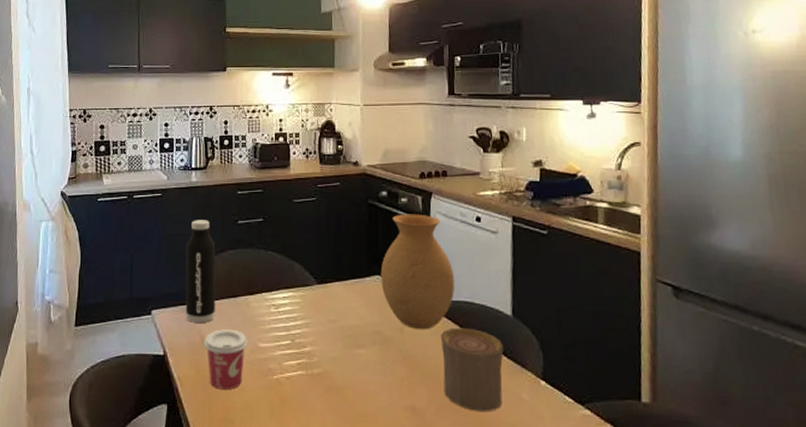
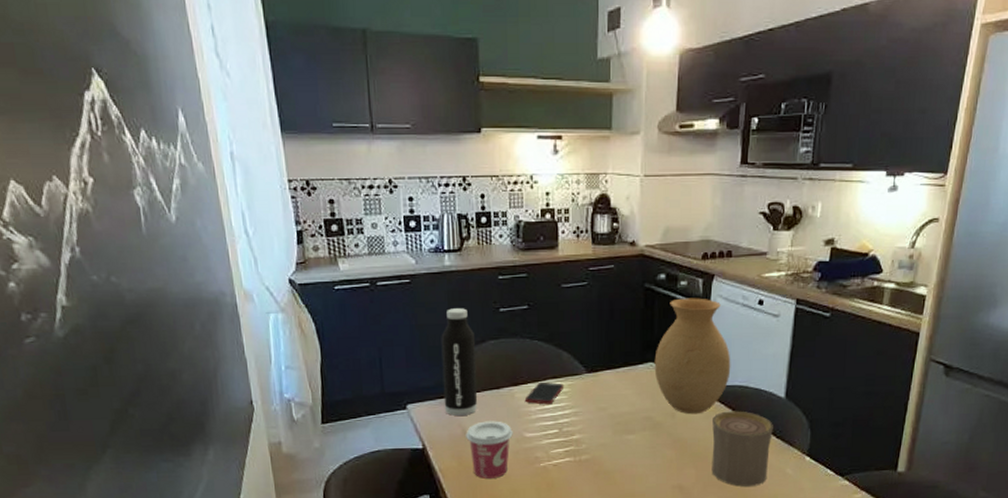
cell phone: none [260,291,296,315] -> present [525,381,564,405]

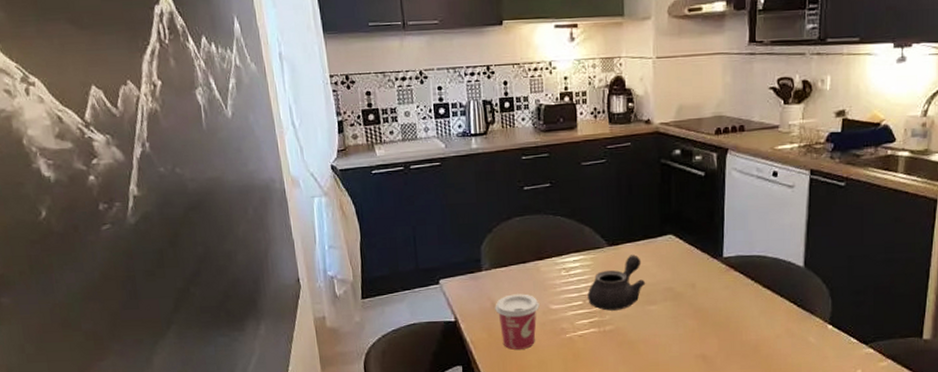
water bottle: present [441,308,478,416] -> none [469,187,506,289]
cell phone: present [525,381,564,405] -> none [550,255,587,278]
teapot: none [564,382,625,440] -> present [587,255,646,311]
vase: present [654,298,731,415] -> none [673,171,749,285]
cup: present [711,411,773,488] -> none [733,280,793,356]

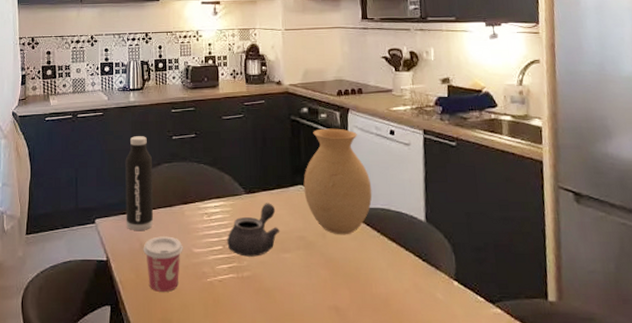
water bottle: none [469,187,506,289] -> present [125,136,154,230]
vase: none [673,171,749,285] -> present [303,128,373,235]

